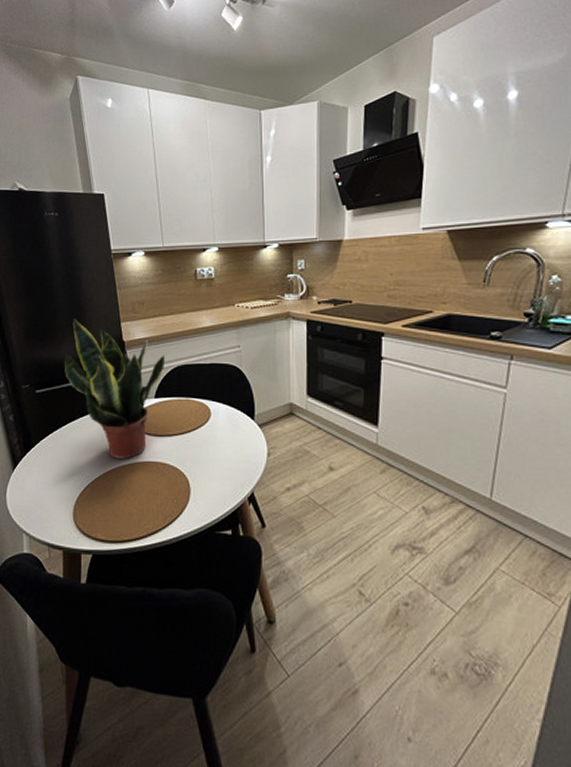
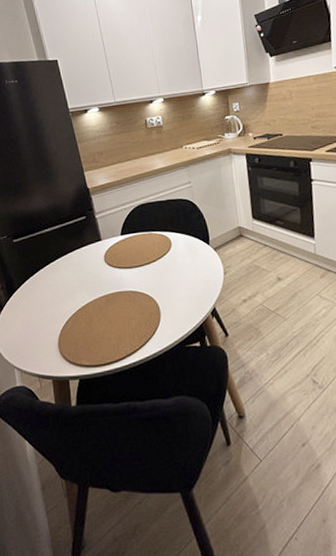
potted plant: present [64,319,166,459] -> none [36,173,127,293]

